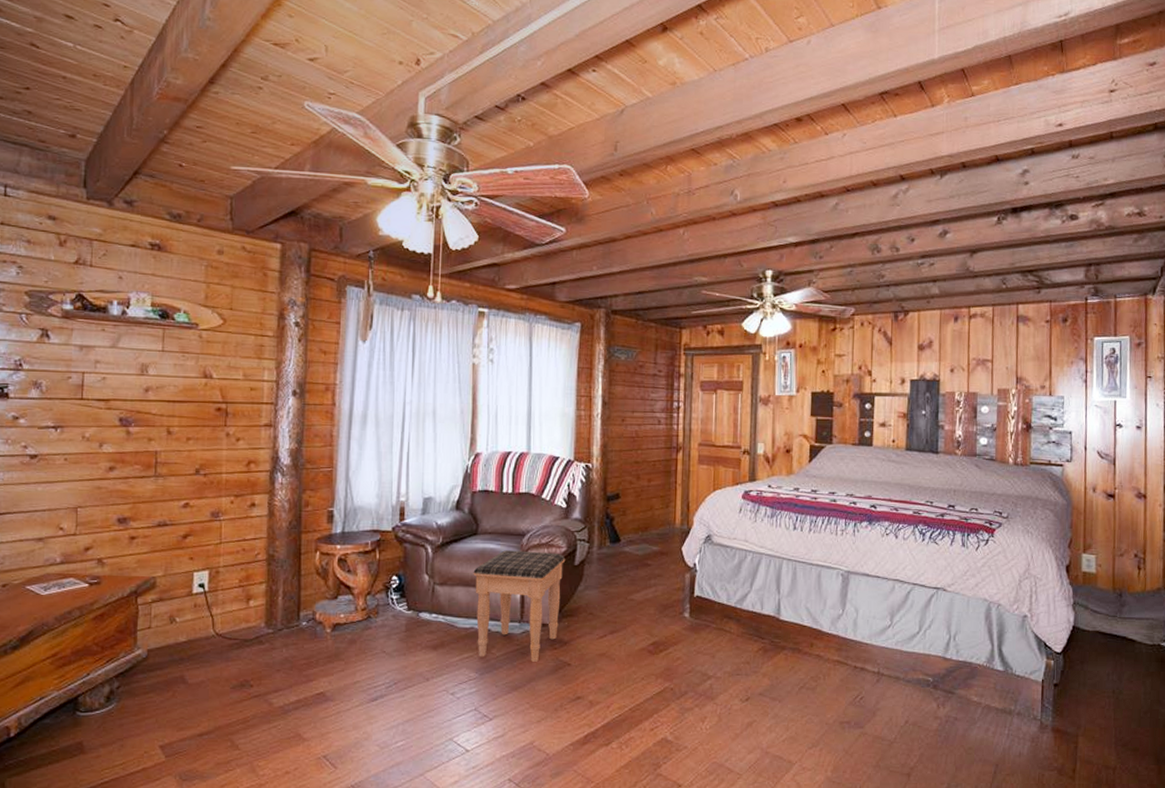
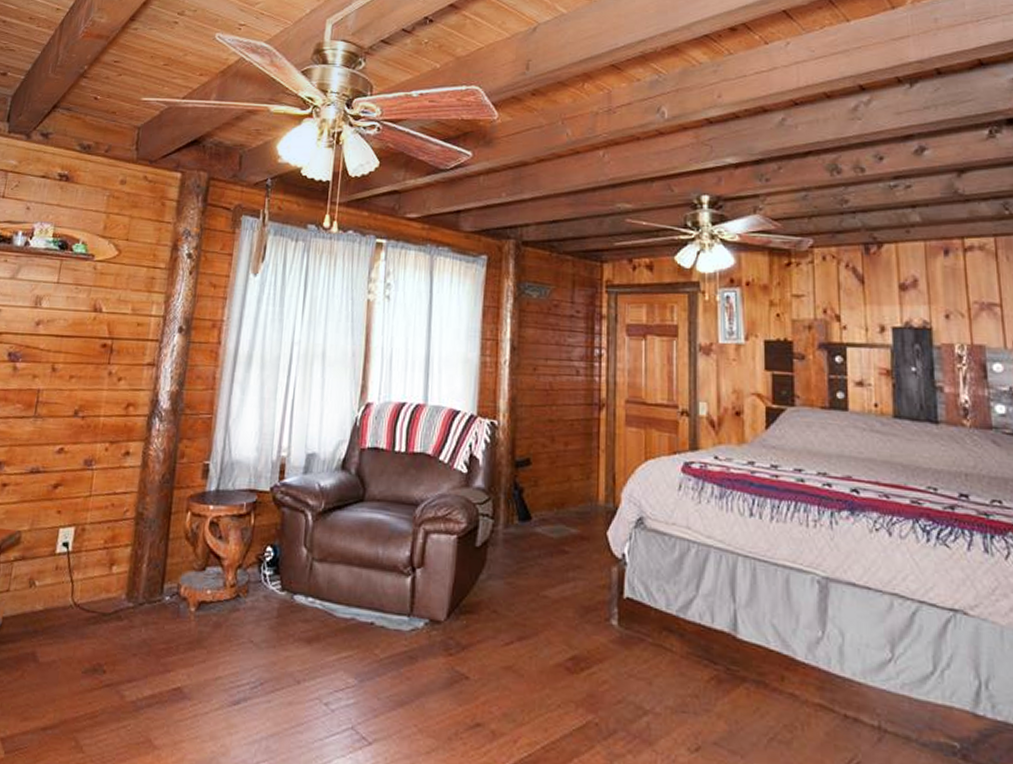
footstool: present [473,550,566,662] -> none [357,522,466,671]

